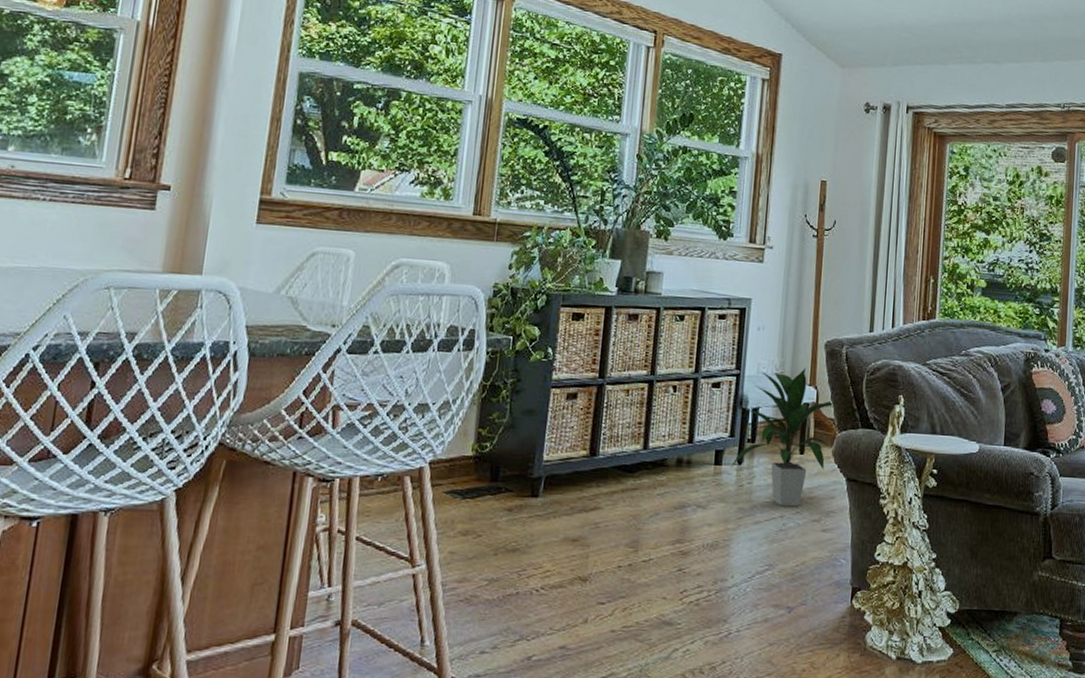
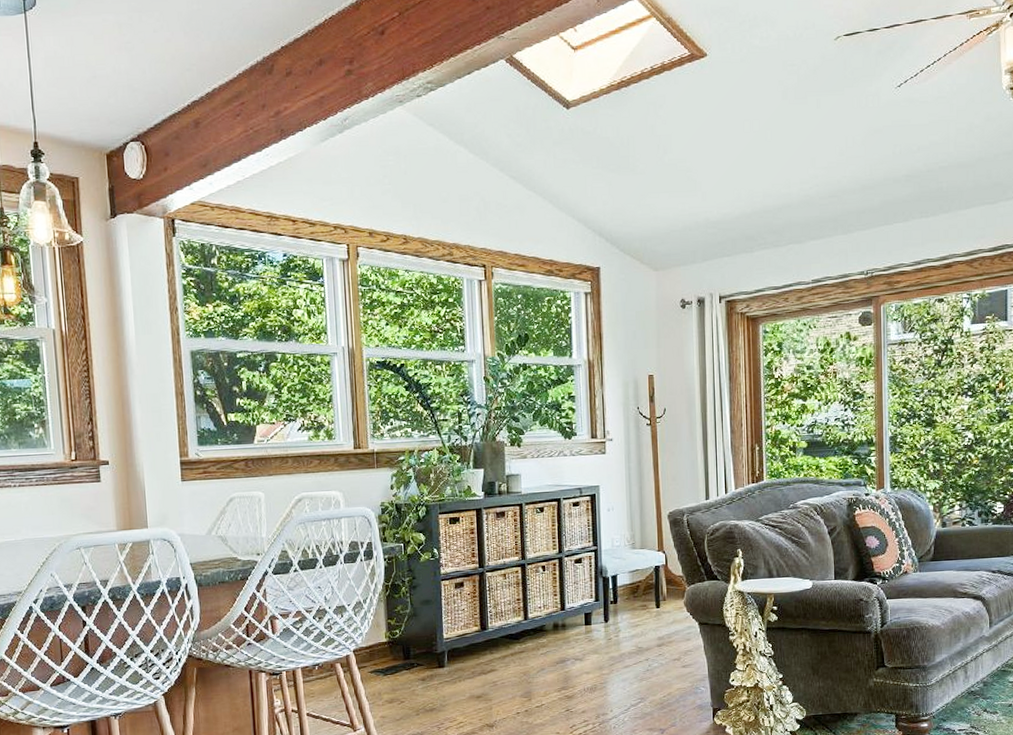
indoor plant: present [730,368,835,507] -> none [599,537,683,652]

